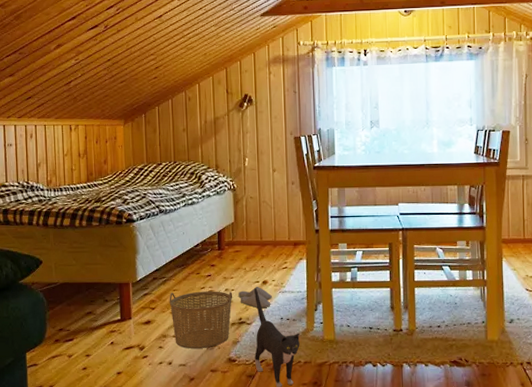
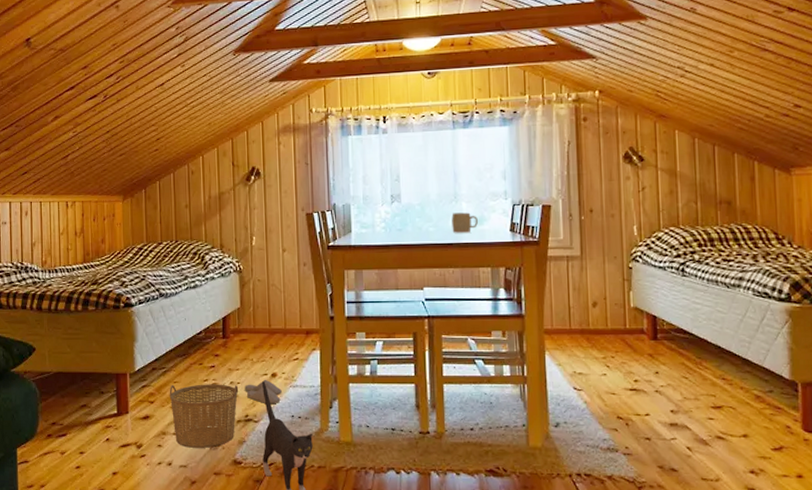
mug: none [424,137,447,155] -> present [451,212,478,233]

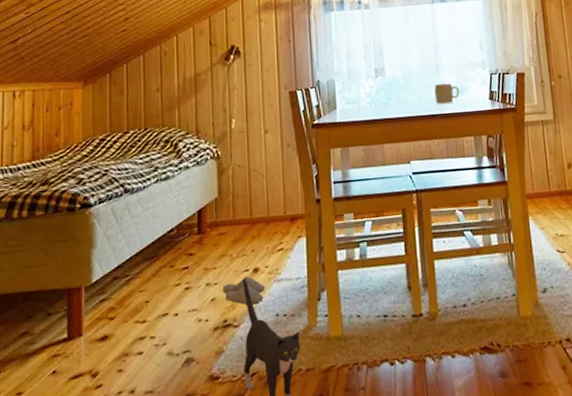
basket: present [169,384,239,448] -> none [133,286,216,369]

